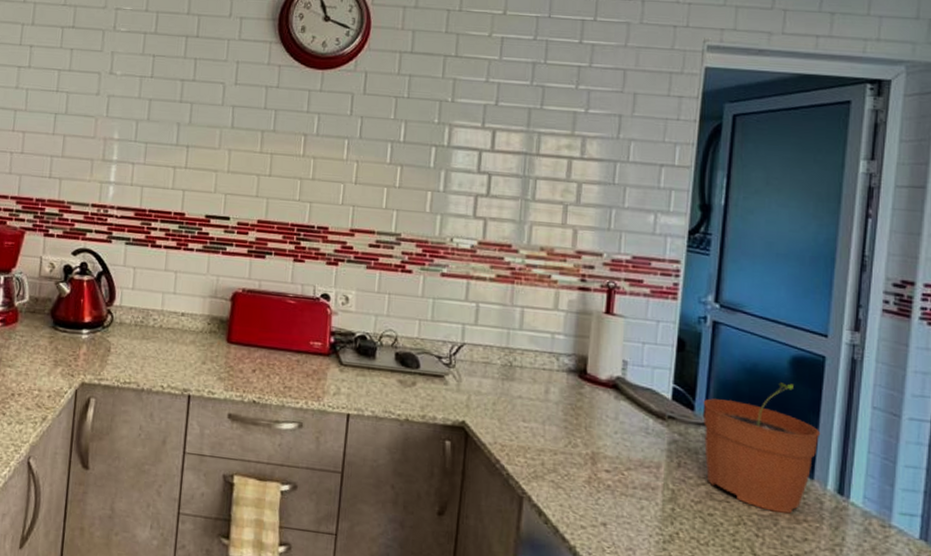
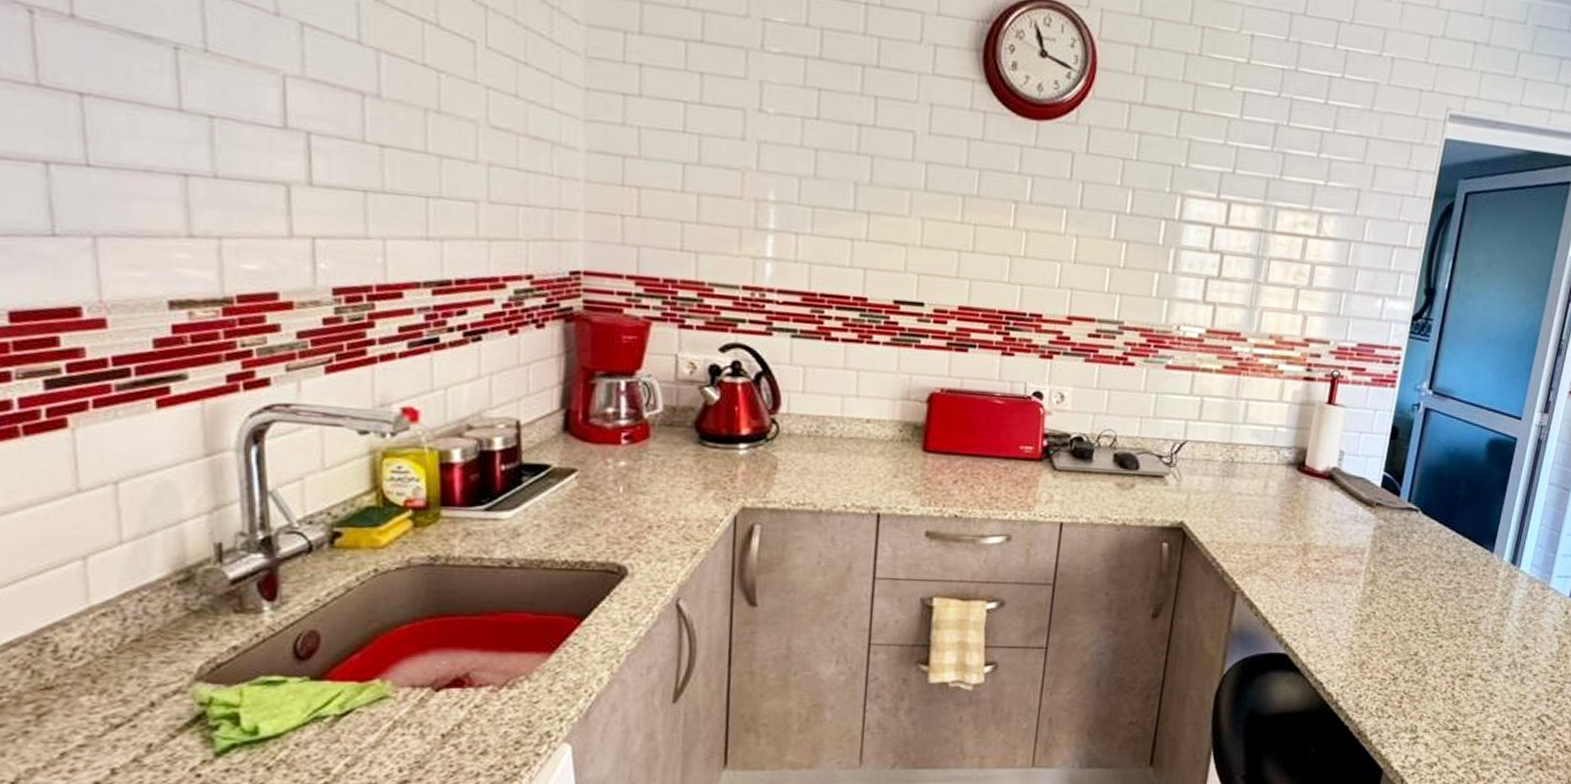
plant pot: present [703,382,821,514] -> none [1405,465,1505,585]

